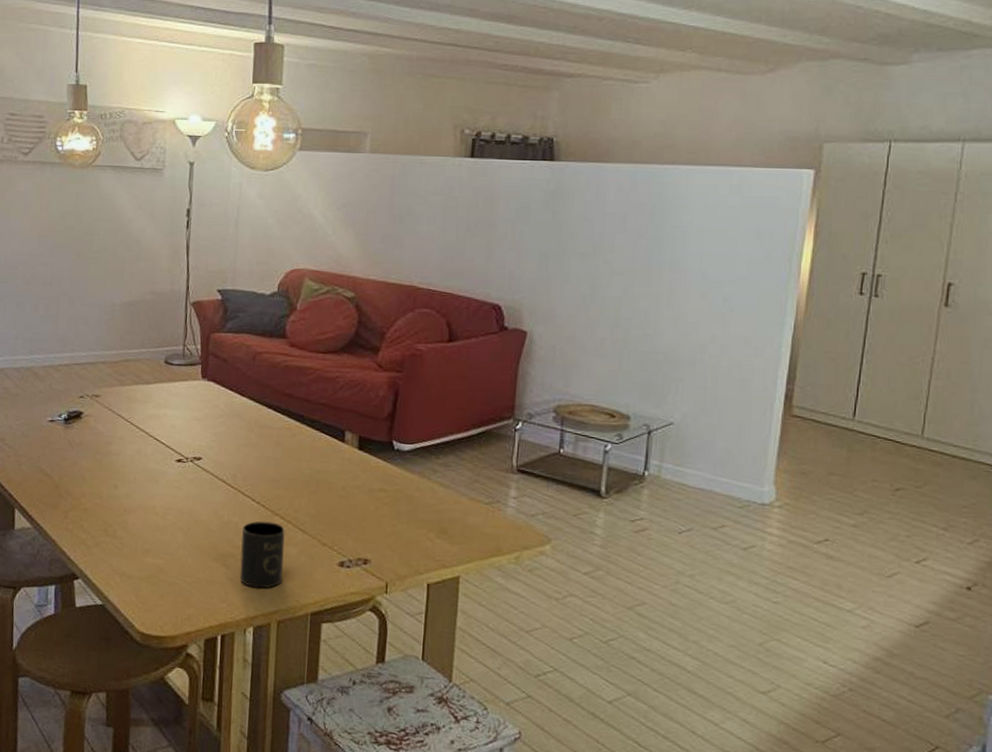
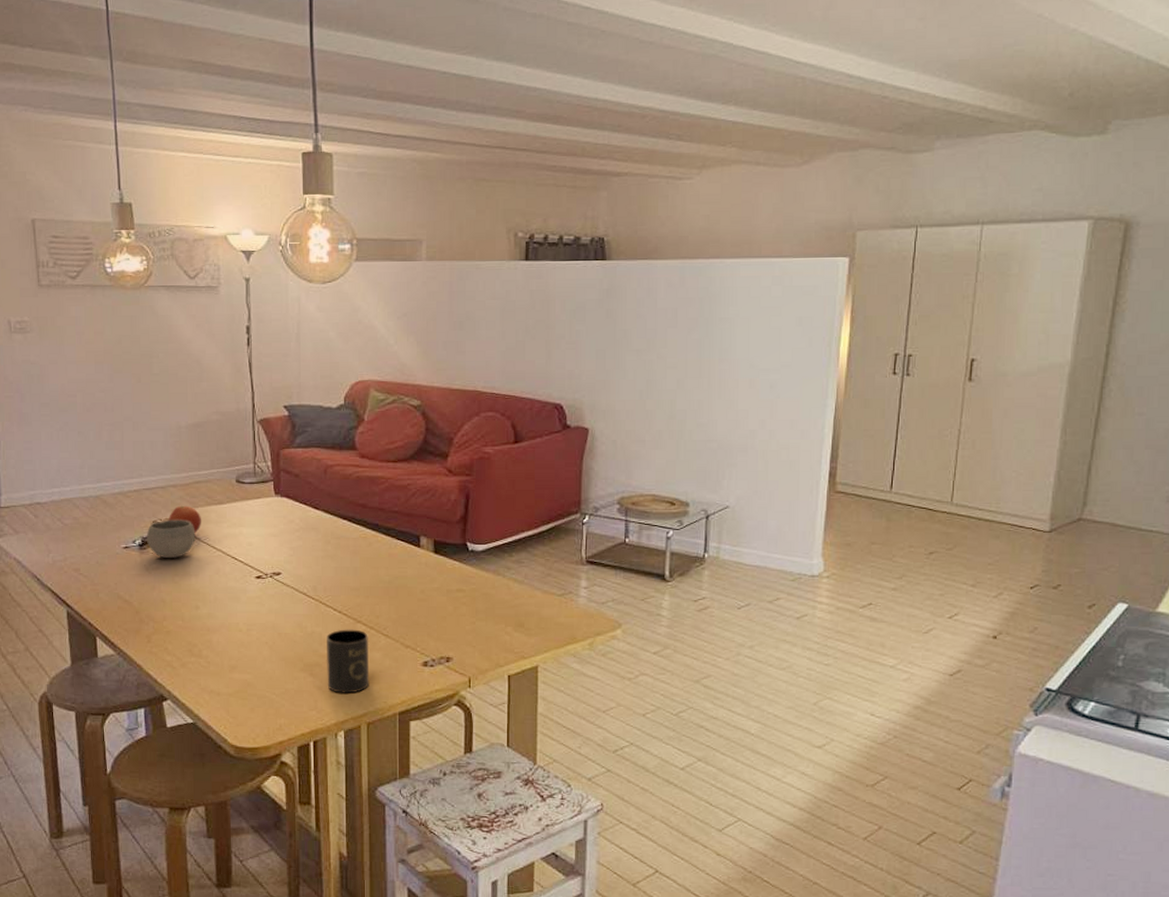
bowl: none [72,396,121,435] -> present [146,519,196,559]
fruit: none [95,382,128,411] -> present [169,505,201,533]

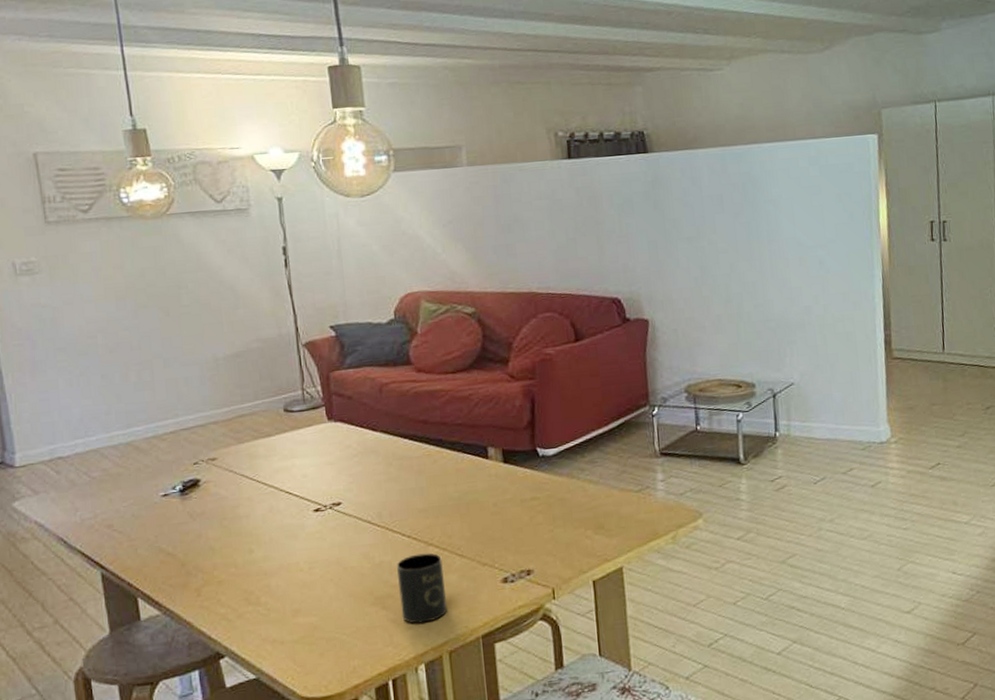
bowl: present [146,519,196,559] -> none [187,458,244,502]
fruit: present [169,505,201,533] -> none [211,442,249,471]

